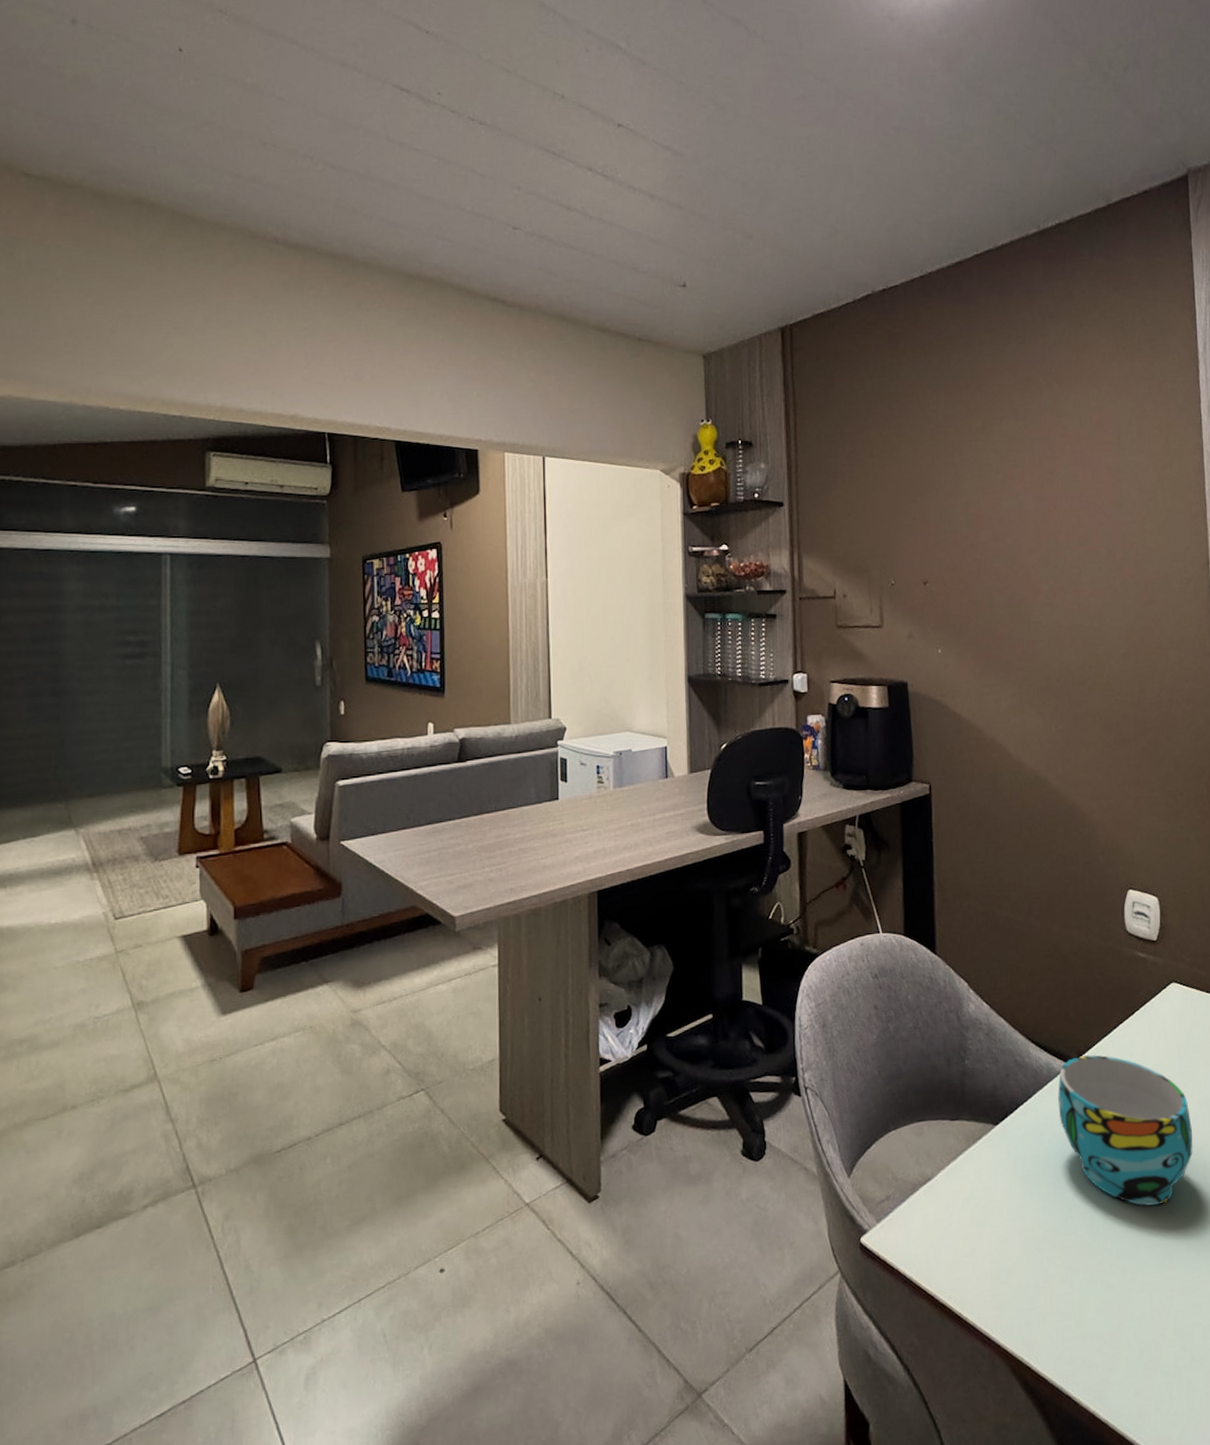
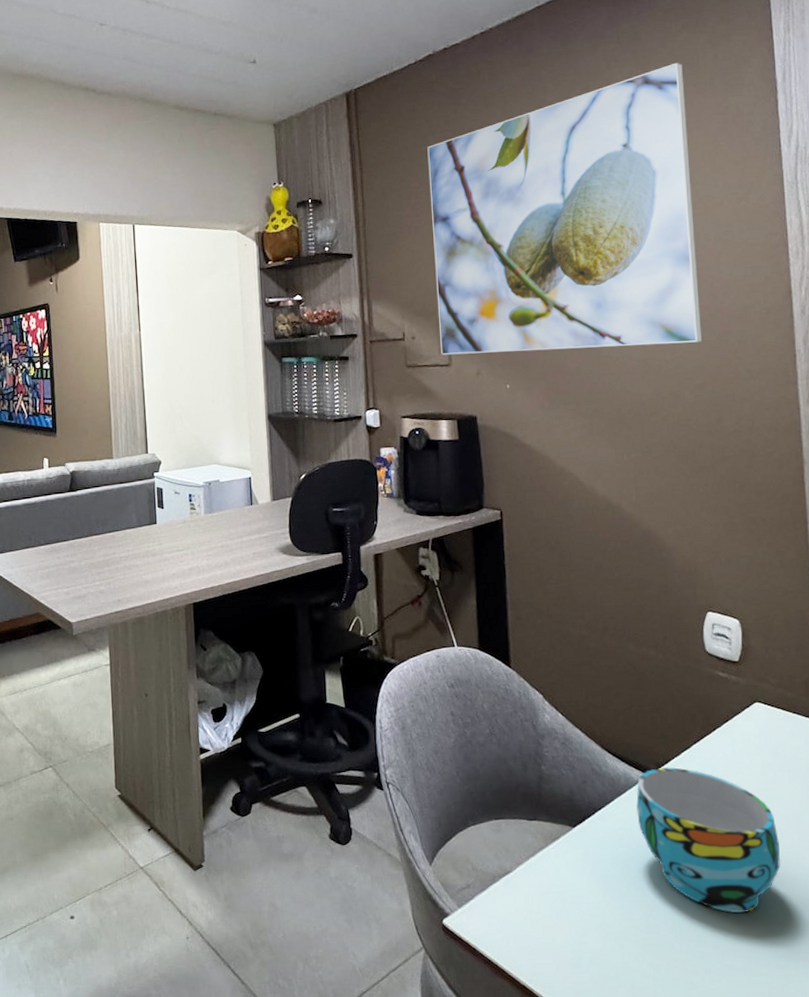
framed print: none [863,324,1128,616] -> present [427,62,703,355]

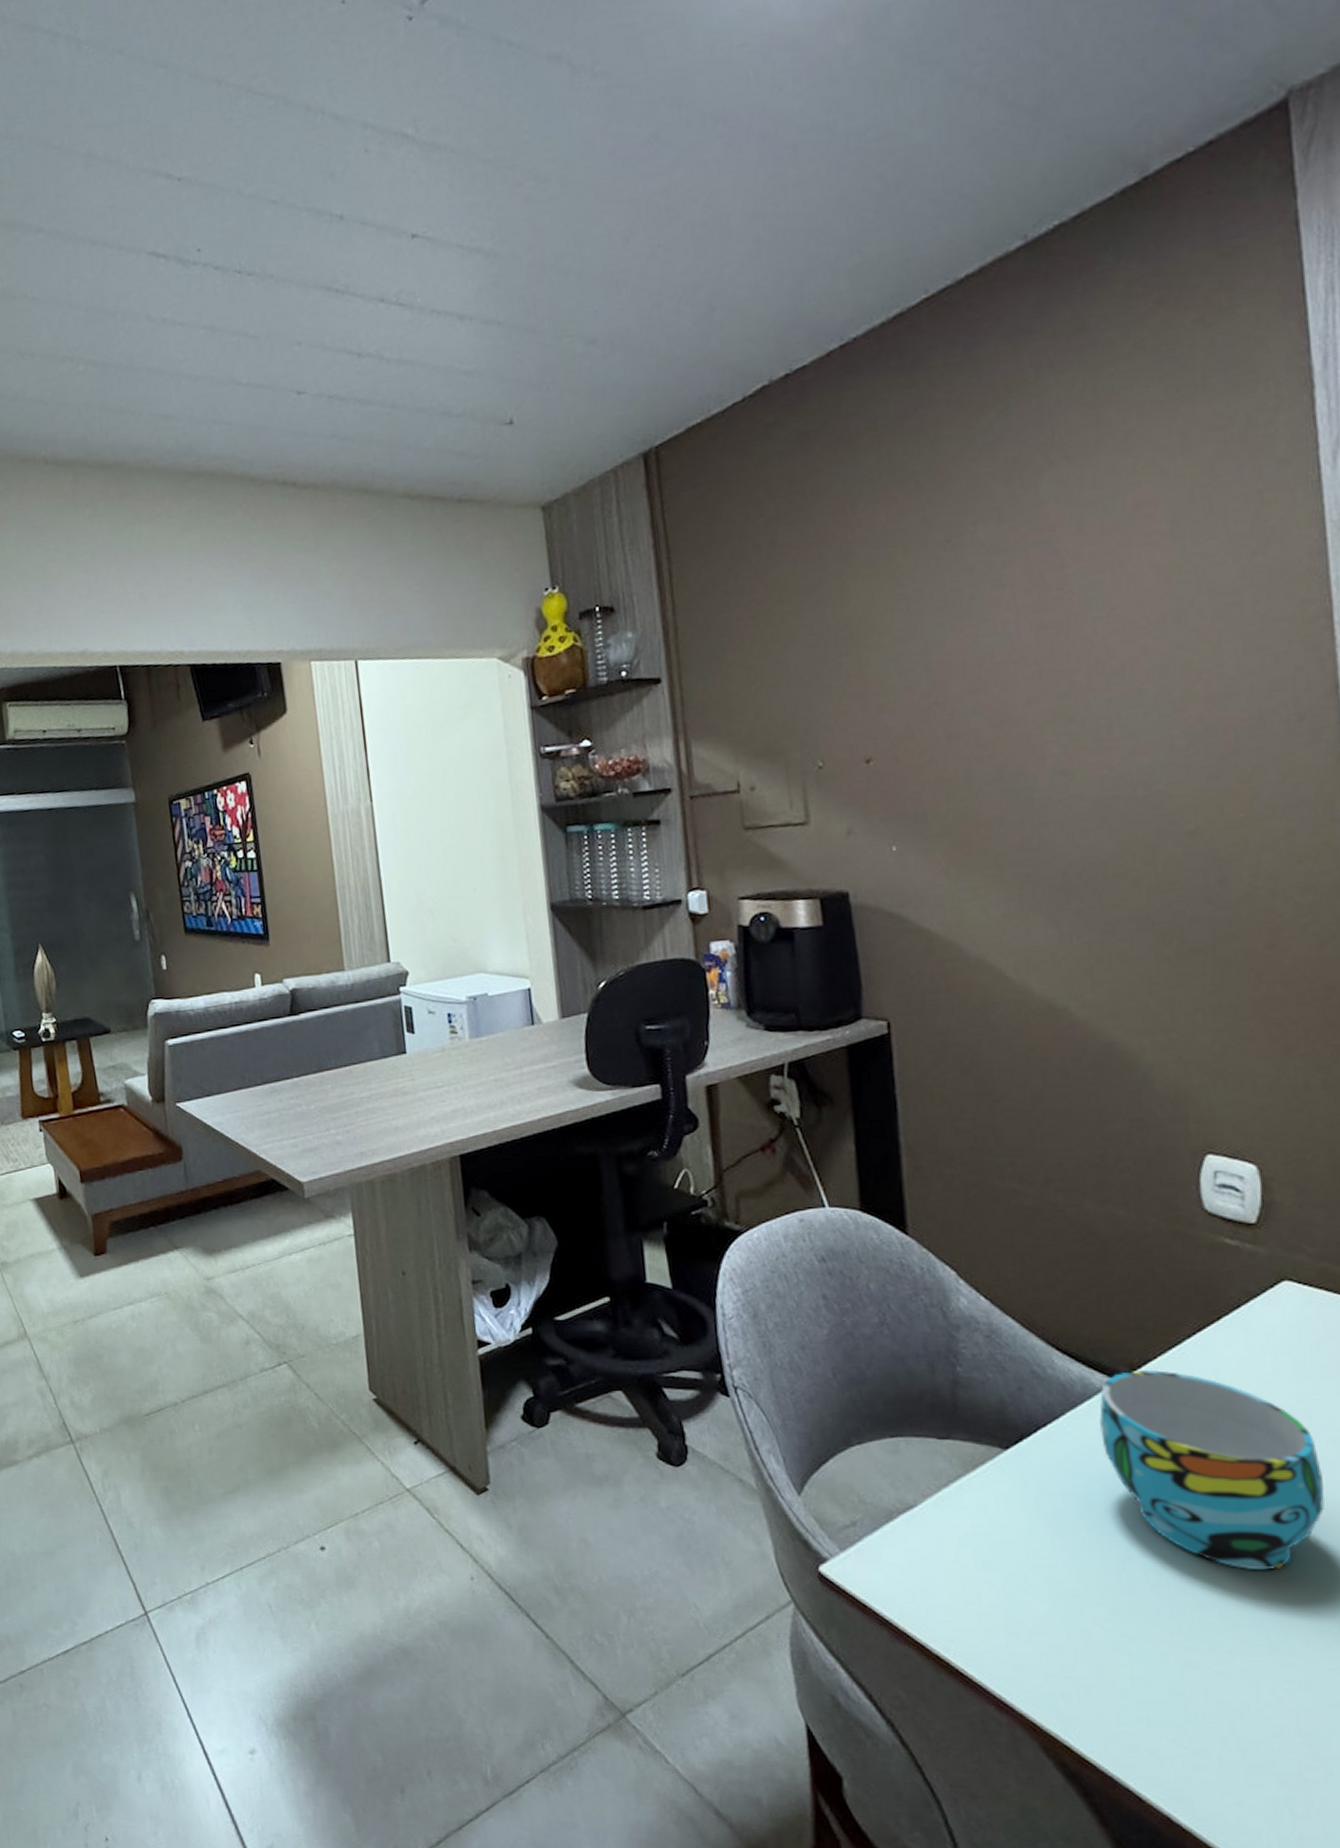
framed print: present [427,62,703,355] -> none [764,357,1195,811]

